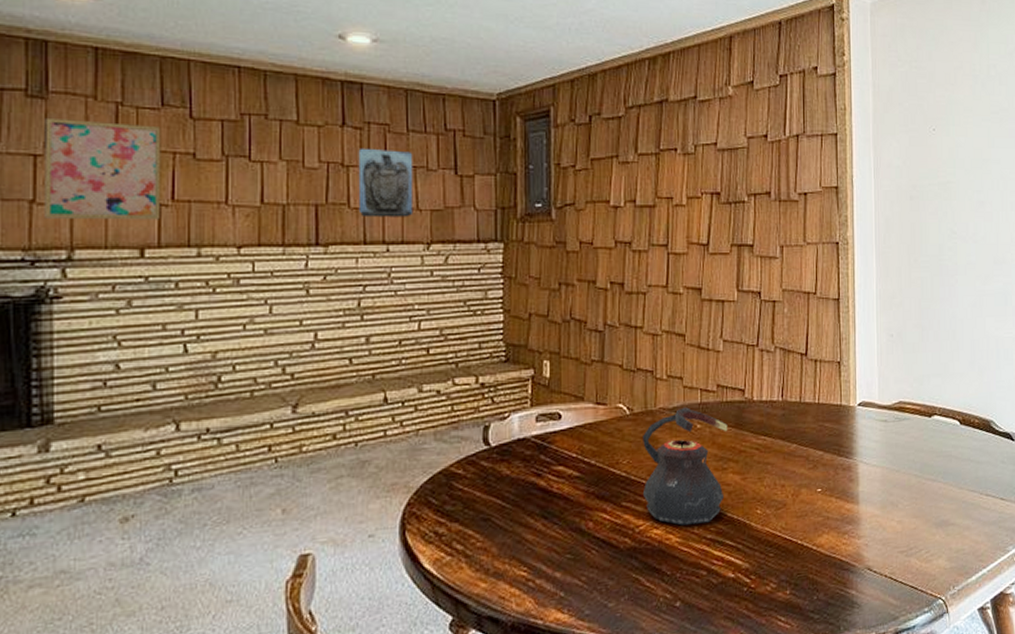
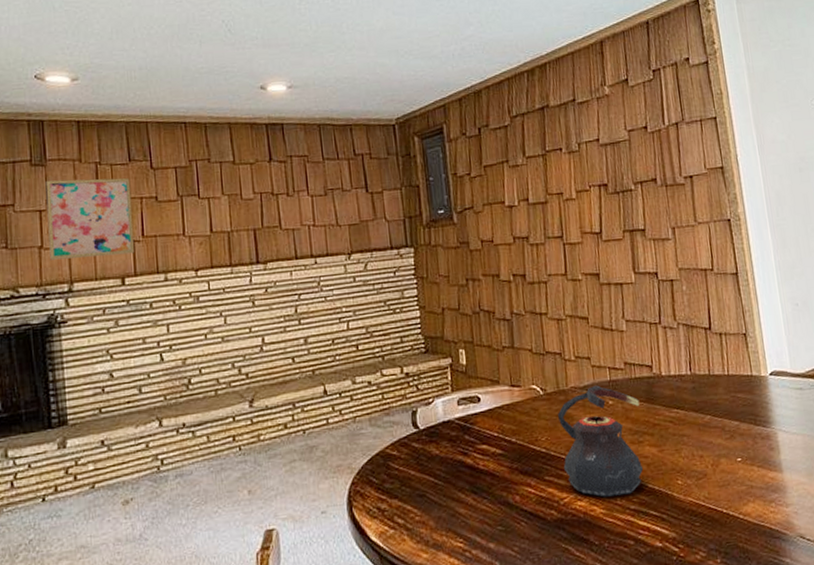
wall sculpture: present [358,148,414,218] -> none [284,176,334,237]

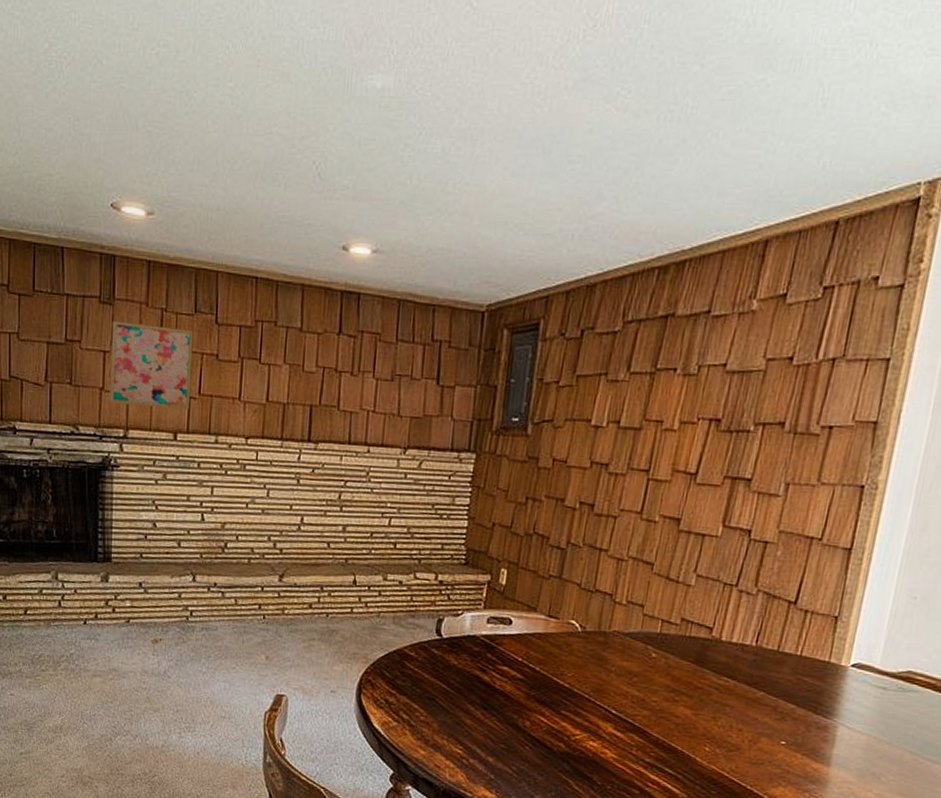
teapot: present [558,385,644,498] -> none [583,634,687,748]

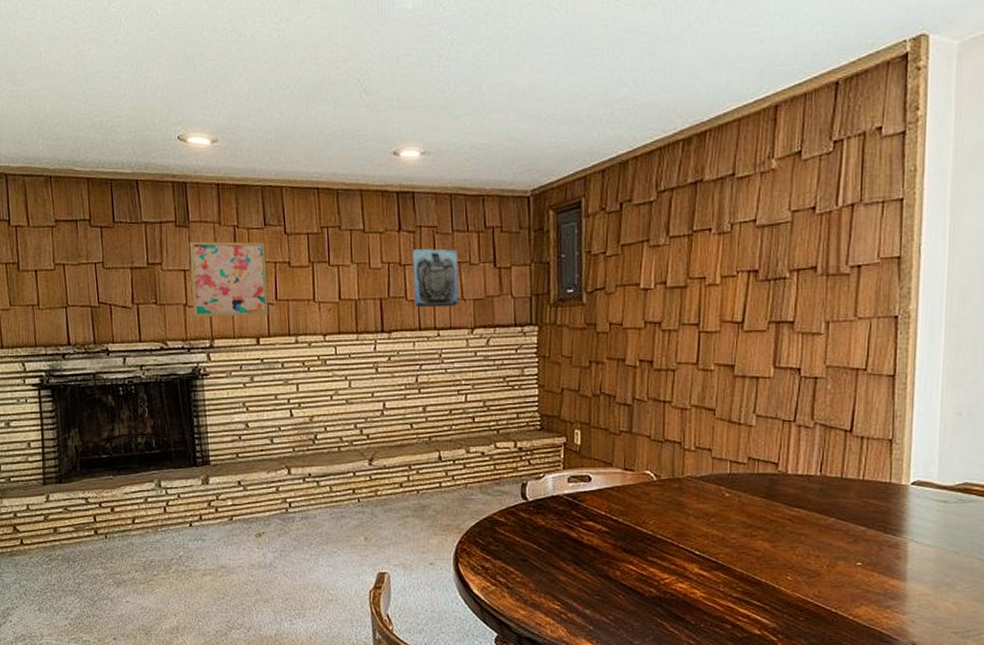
wall sculpture: none [346,355,400,423] -> present [412,248,459,308]

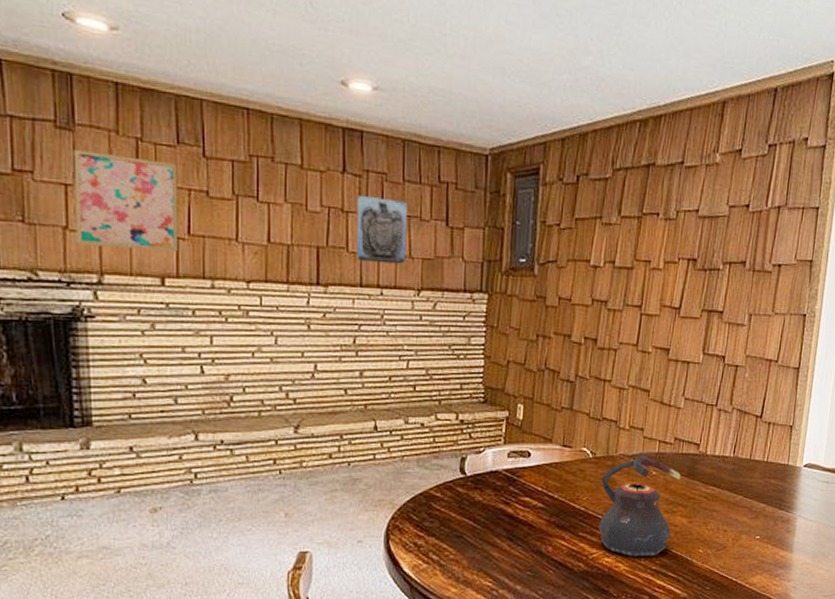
teapot: none [668,477,758,583] -> present [598,455,681,557]

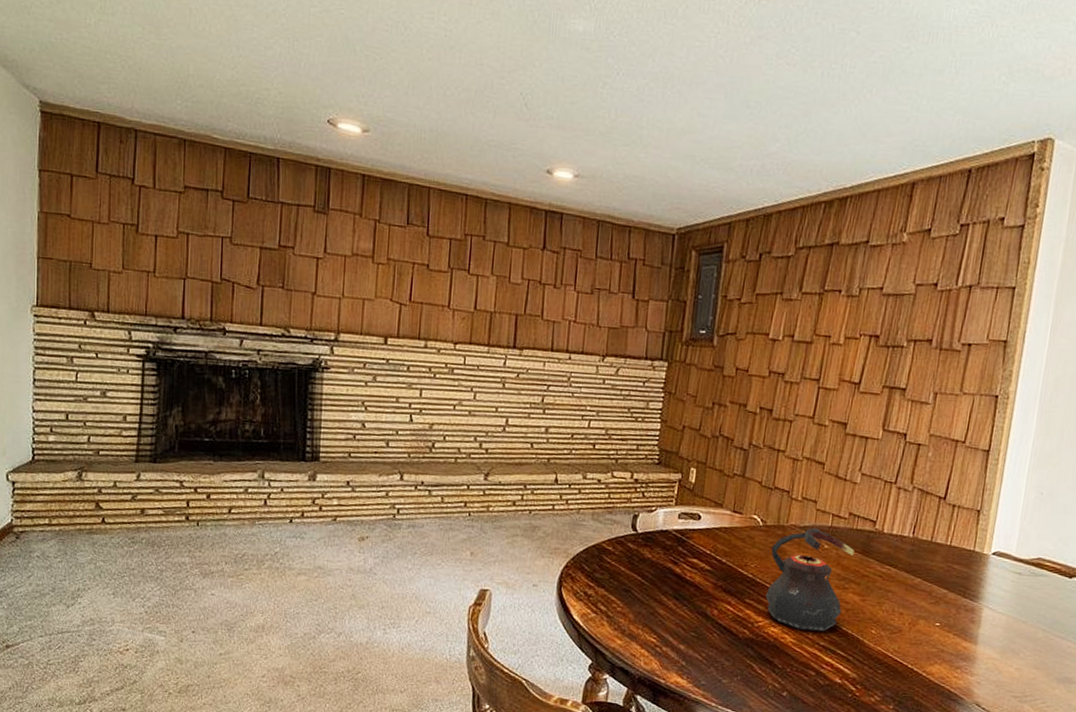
wall art: present [73,148,179,252] -> none [321,229,406,316]
wall sculpture: present [356,195,408,264] -> none [549,269,599,332]

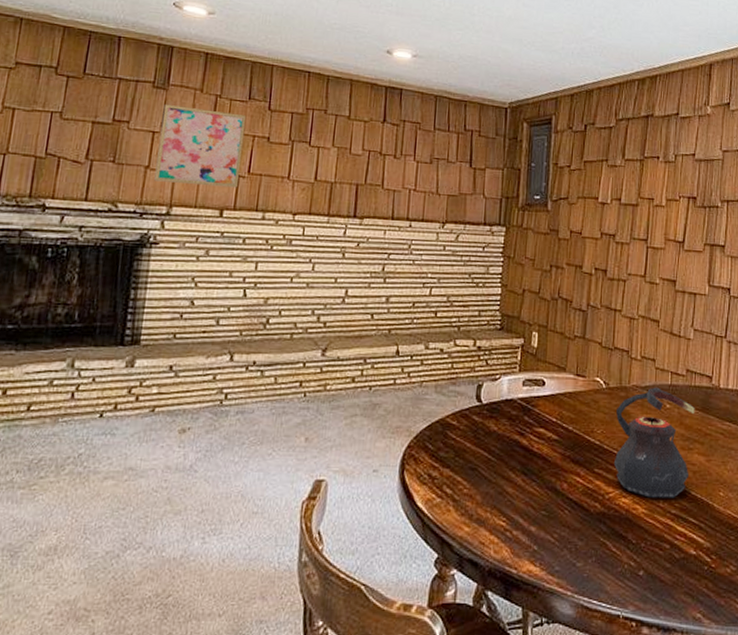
wall art: none [321,229,406,316] -> present [154,103,247,188]

